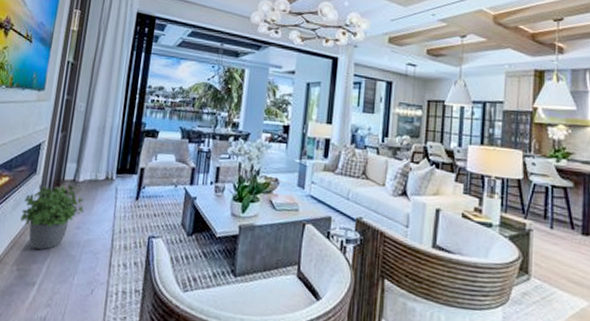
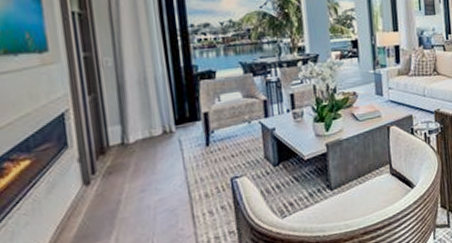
potted plant: present [20,184,84,250] -> none [61,149,145,227]

